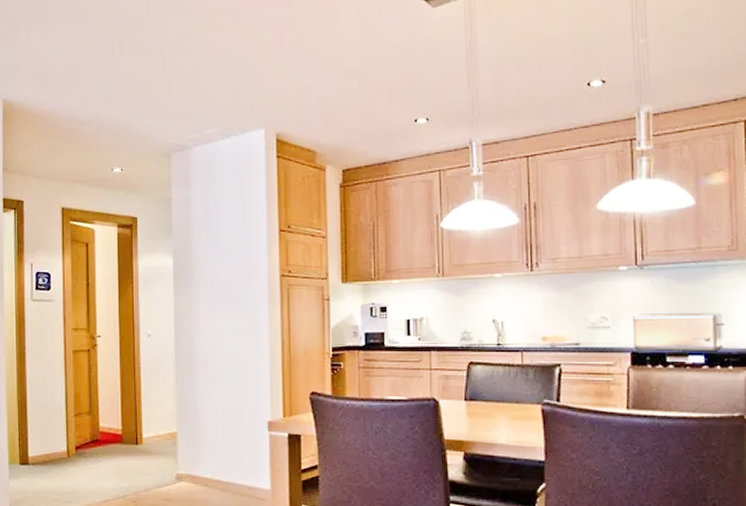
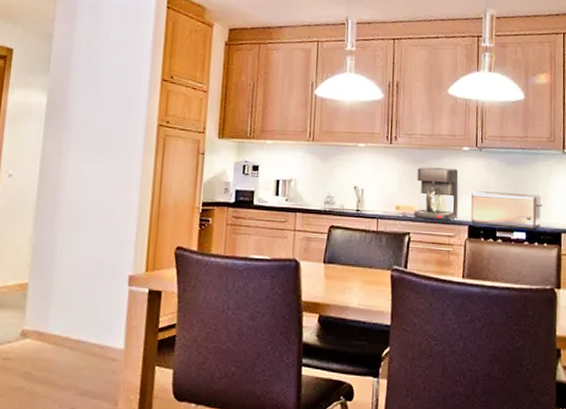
coffee maker: none [564,291,617,349] -> present [414,167,459,221]

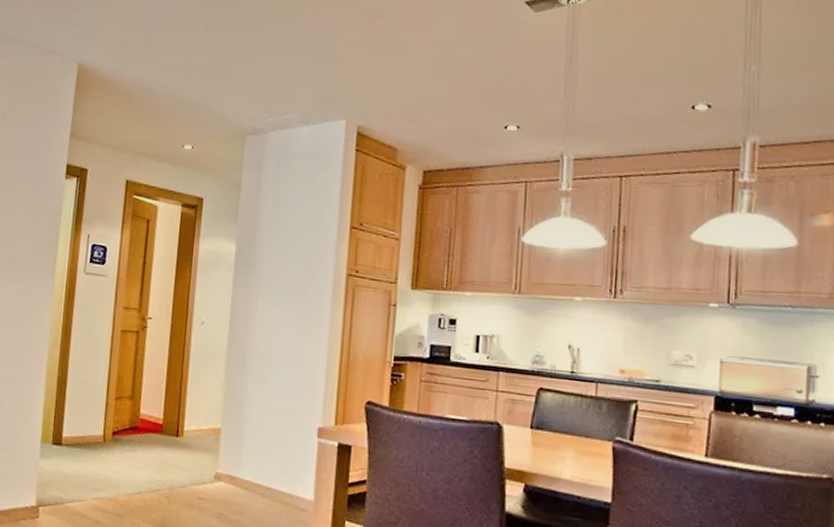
coffee maker: present [414,167,459,221] -> none [643,325,703,389]

